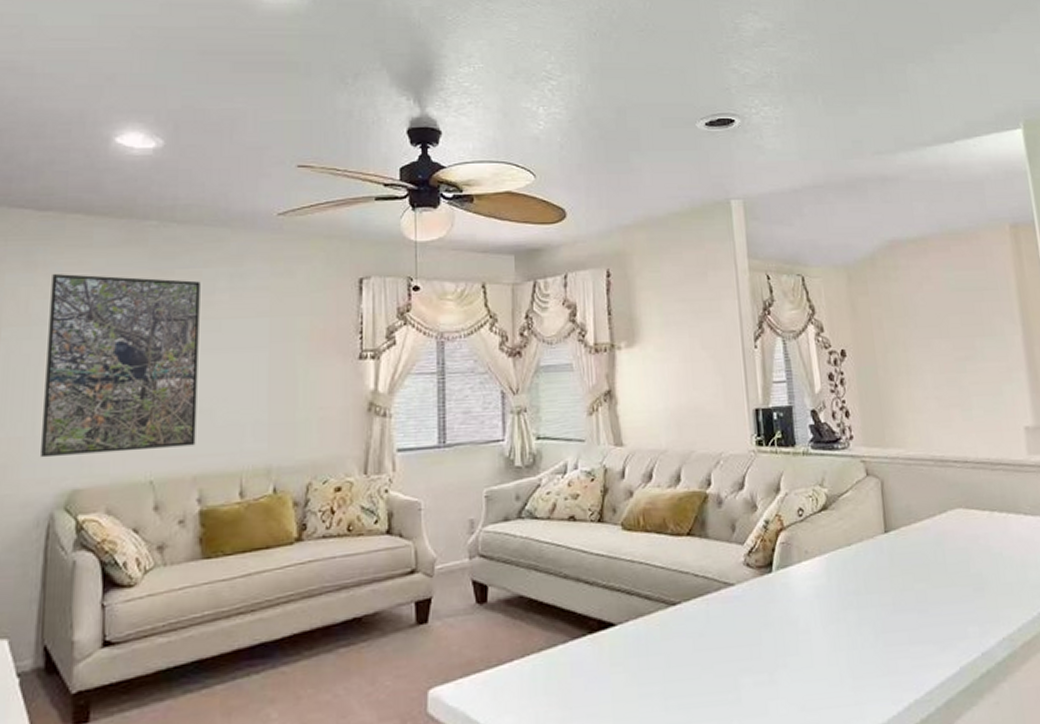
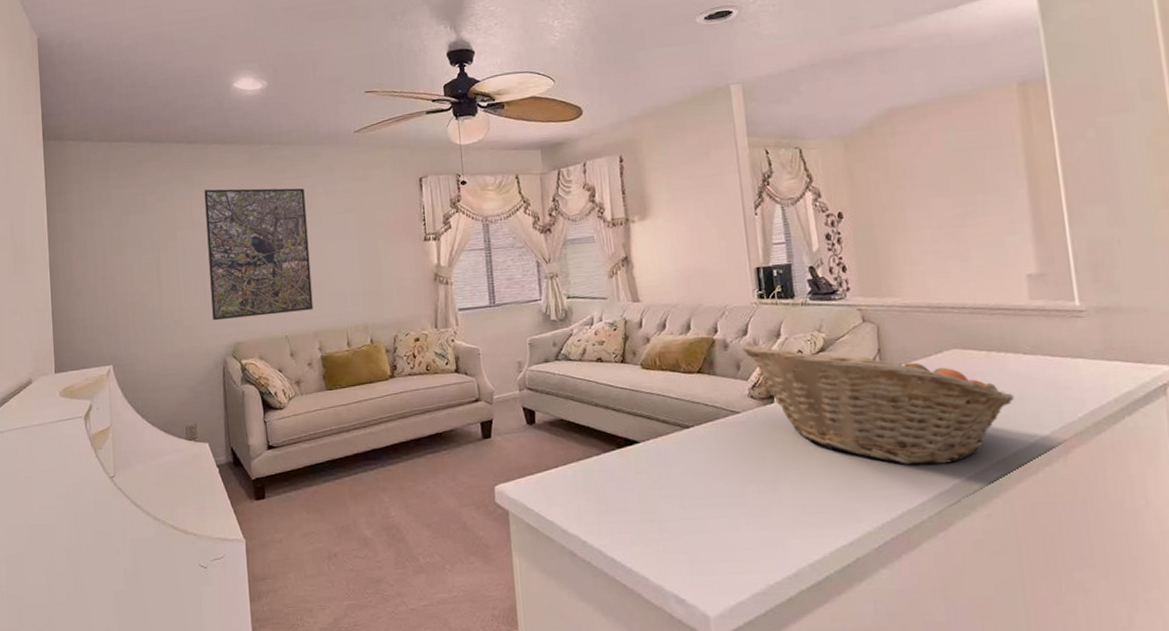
fruit basket: none [738,500,1017,645] -> present [742,344,1014,465]

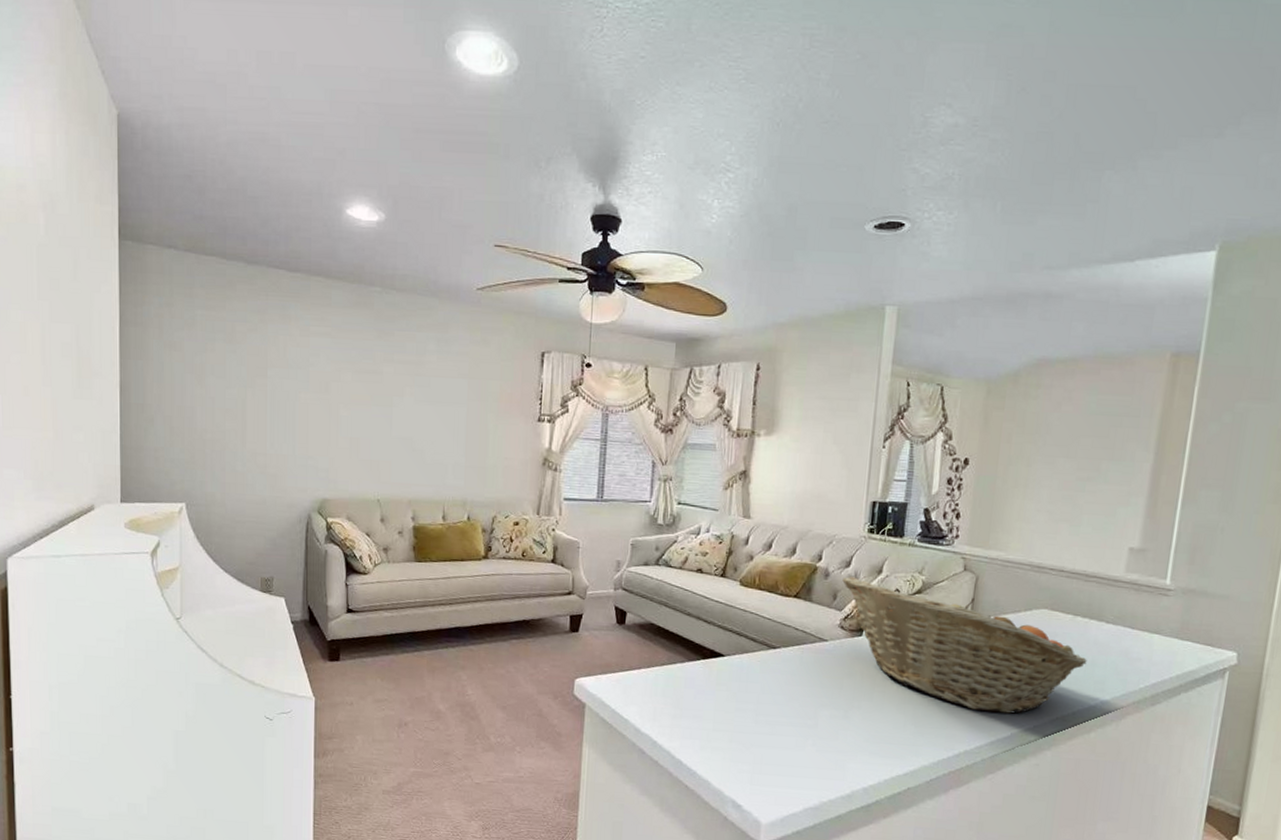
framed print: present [204,188,314,321] -> none [300,327,414,477]

